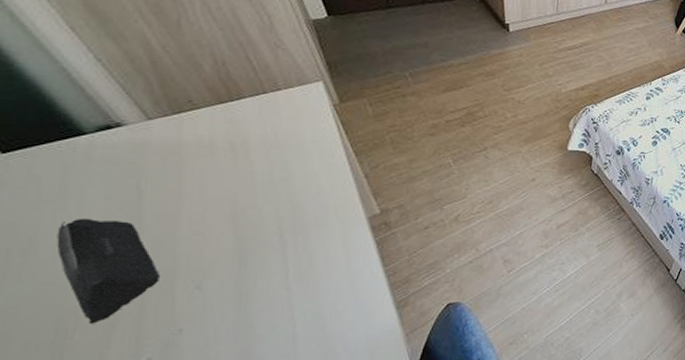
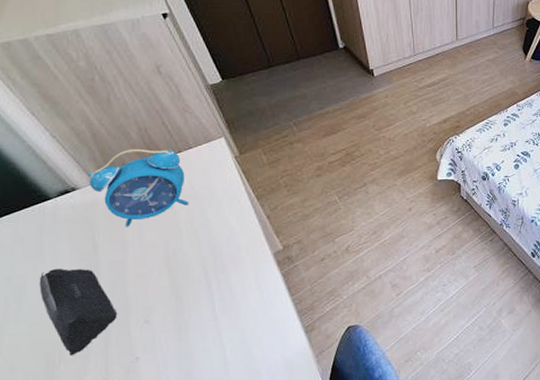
alarm clock: none [140,83,270,175] -> present [87,148,189,227]

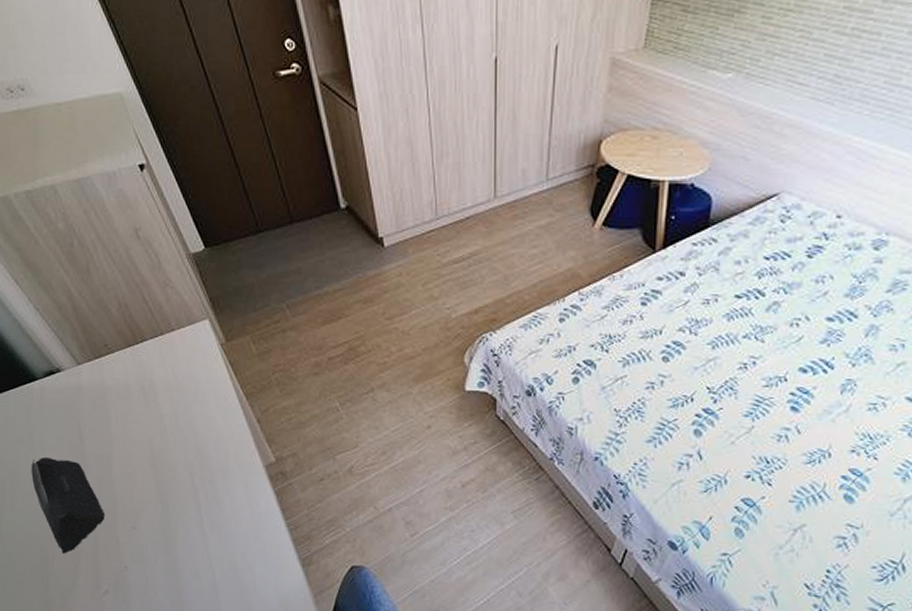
alarm clock: present [87,148,189,227] -> none [71,327,173,418]

